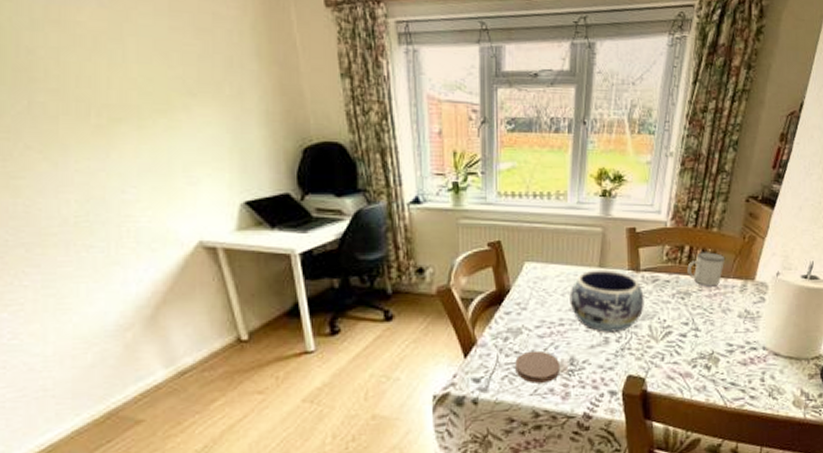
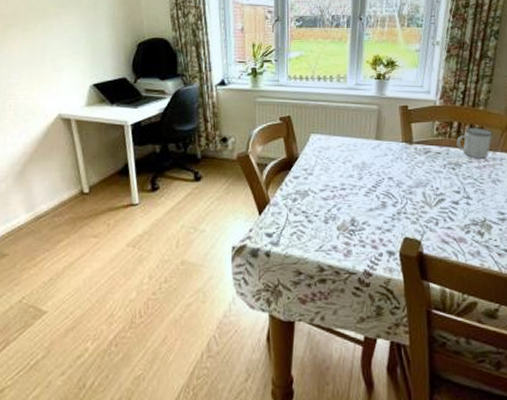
coaster: present [515,350,561,383] -> none [303,211,343,240]
decorative bowl: present [569,269,644,333] -> none [350,142,418,197]

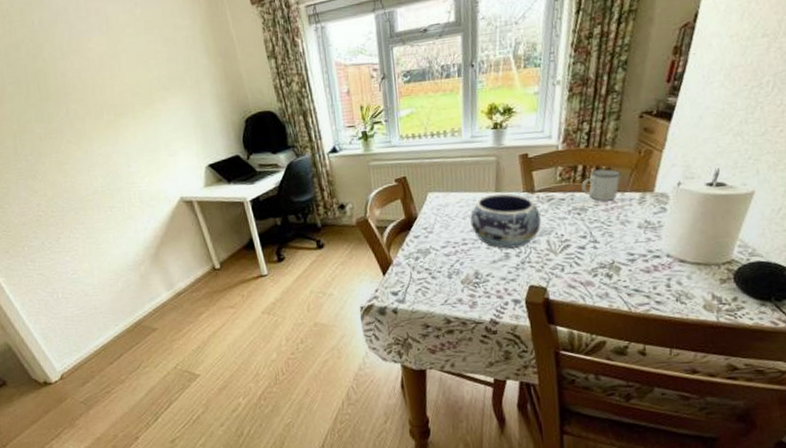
decorative bowl: none [350,142,418,197] -> present [470,193,541,249]

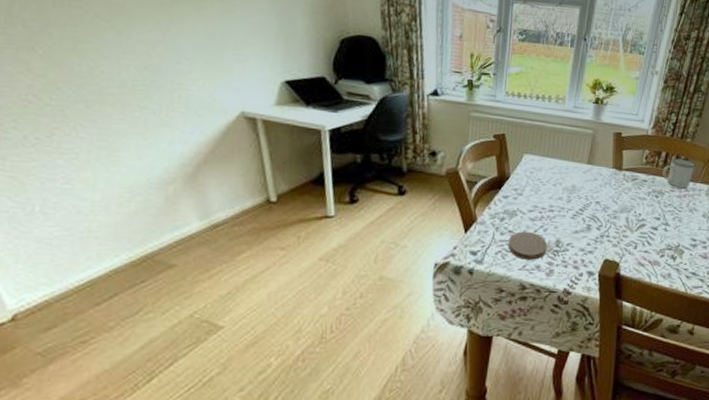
coaster: none [426,267,467,295] -> present [508,231,548,260]
decorative bowl: present [470,193,541,249] -> none [560,165,624,221]

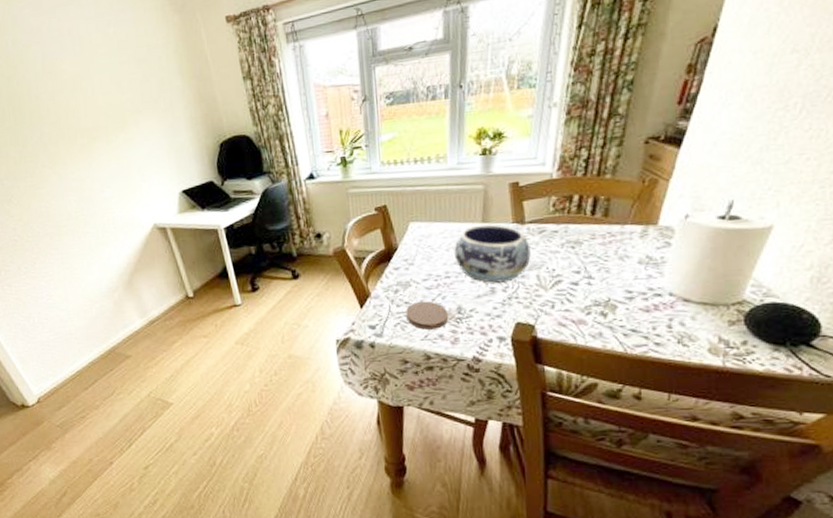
decorative bowl: none [560,165,624,221] -> present [454,224,531,283]
mug: present [662,157,696,189] -> none [577,198,622,234]

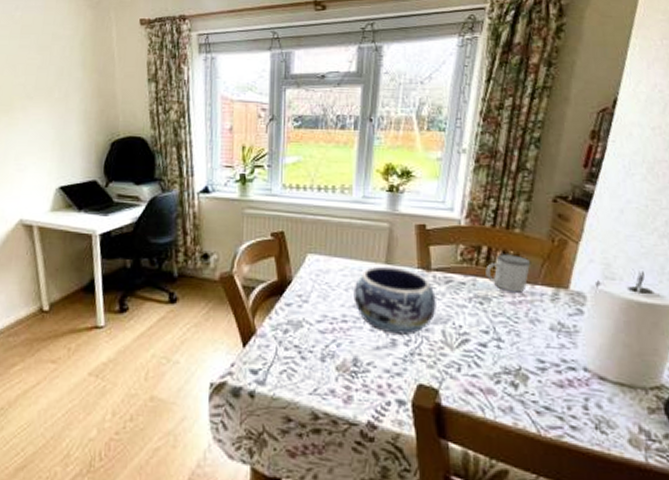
coaster: present [406,301,449,330] -> none [294,346,343,383]
mug: none [577,198,622,234] -> present [485,252,531,293]

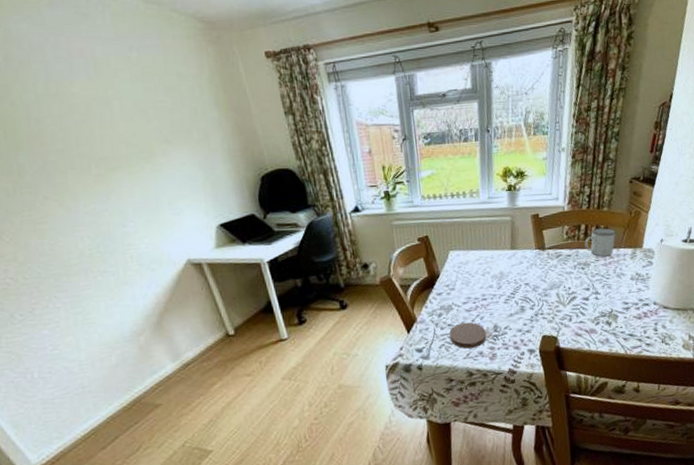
coaster: none [294,346,343,383] -> present [449,322,487,349]
decorative bowl: present [353,266,436,335] -> none [489,251,552,303]

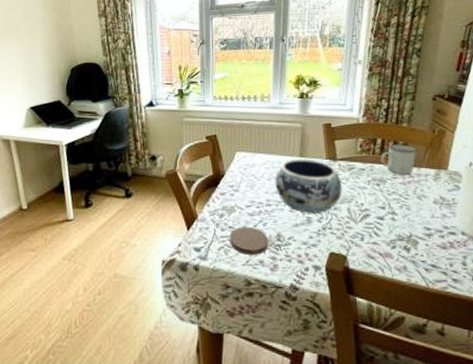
decorative bowl: none [489,251,552,303] -> present [275,159,342,213]

